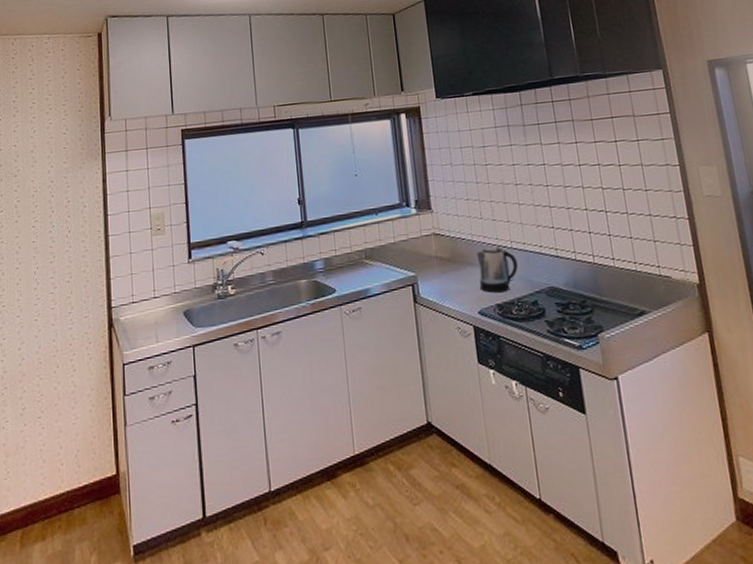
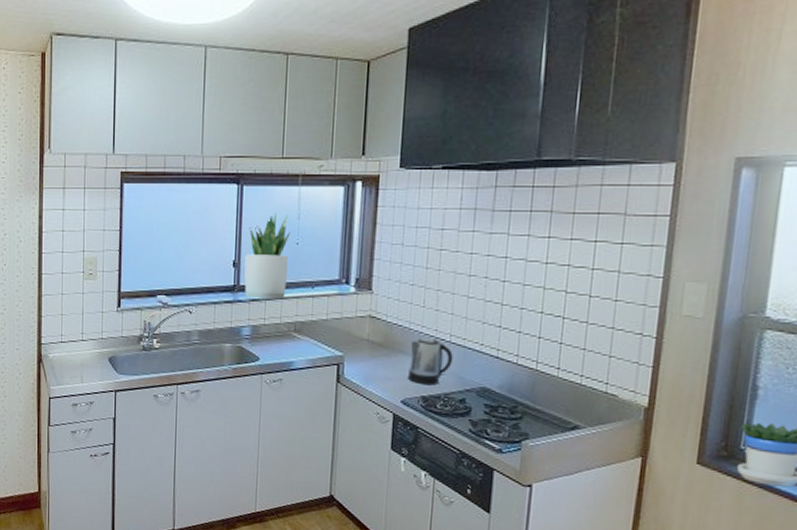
planter: none [308,150,352,233] -> present [244,213,290,300]

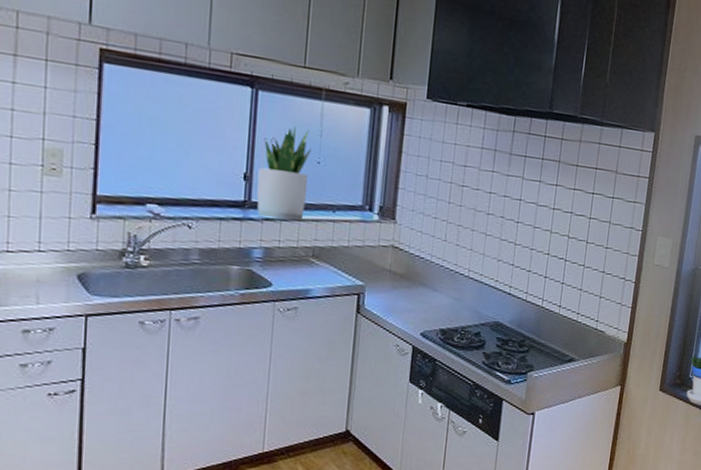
kettle: present [407,338,453,385] -> none [427,271,471,319]

